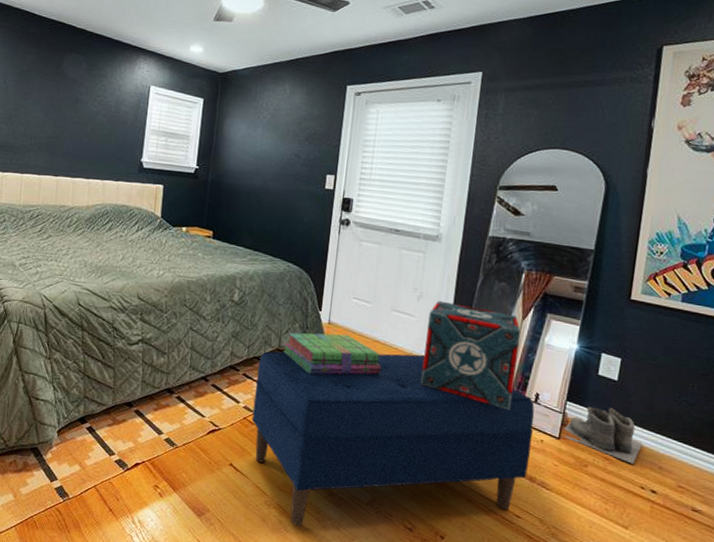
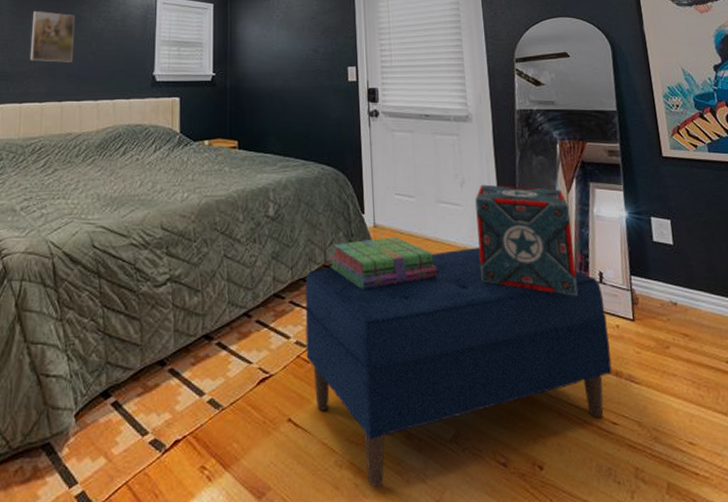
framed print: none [31,88,72,141] -> present [29,10,74,63]
boots: present [564,406,643,464] -> none [635,276,716,337]

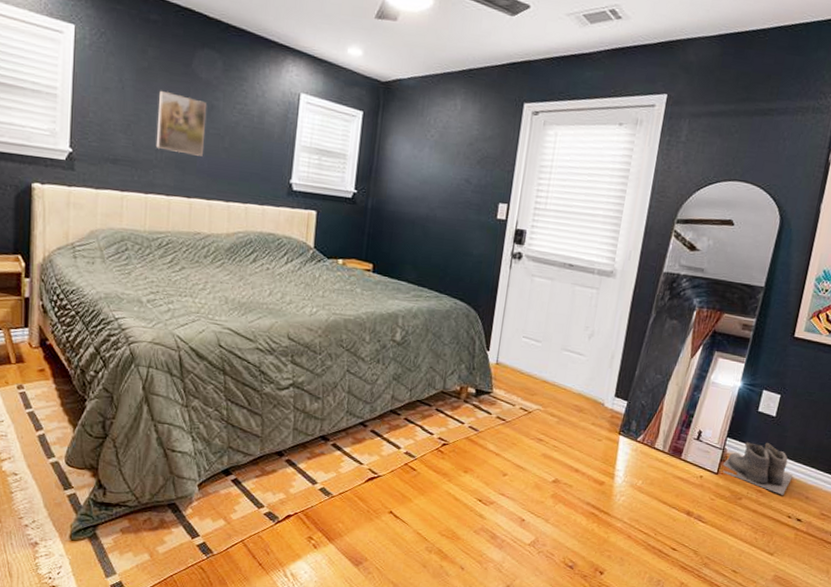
bench: present [305,247,612,487] -> none [413,394,697,570]
stack of books: present [331,236,438,289] -> none [448,374,549,418]
decorative box: present [475,184,578,296] -> none [588,339,689,448]
boots: none [635,276,716,337] -> present [722,442,793,495]

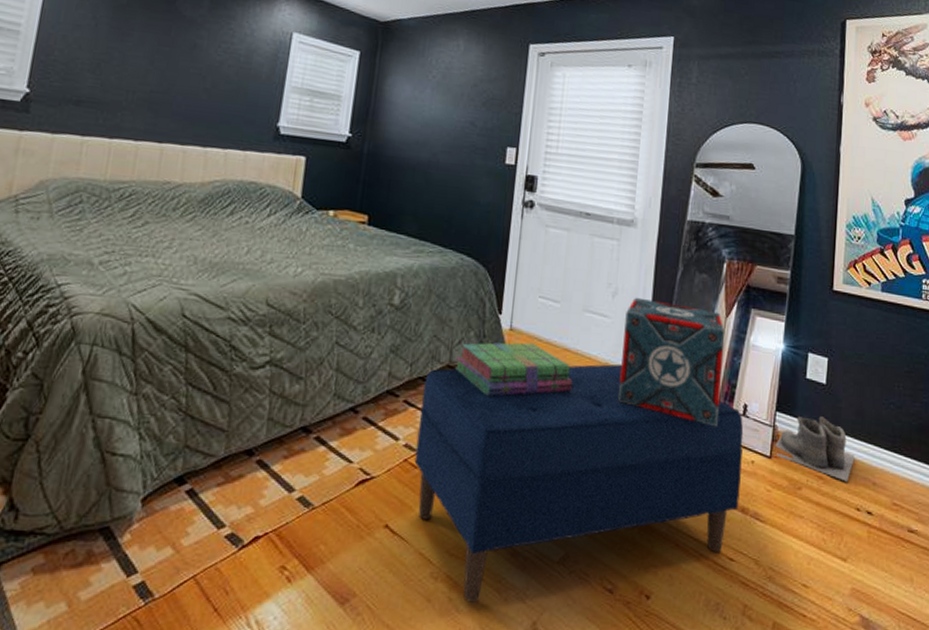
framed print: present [155,90,206,156] -> none [127,28,189,98]
bench: none [413,394,697,570] -> present [414,364,744,603]
stack of books: none [448,374,549,418] -> present [455,342,573,397]
decorative box: none [588,339,689,448] -> present [618,297,725,427]

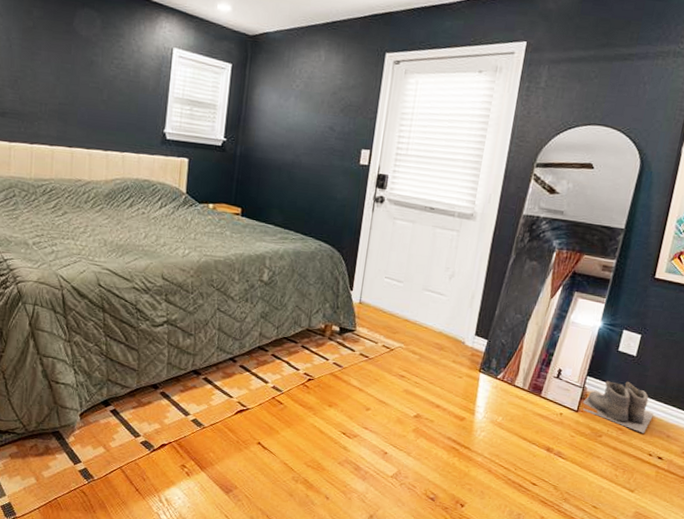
bench: present [414,364,744,603] -> none [280,331,557,499]
stack of books: present [455,342,573,397] -> none [313,312,411,354]
decorative box: present [618,297,725,427] -> none [449,280,549,386]

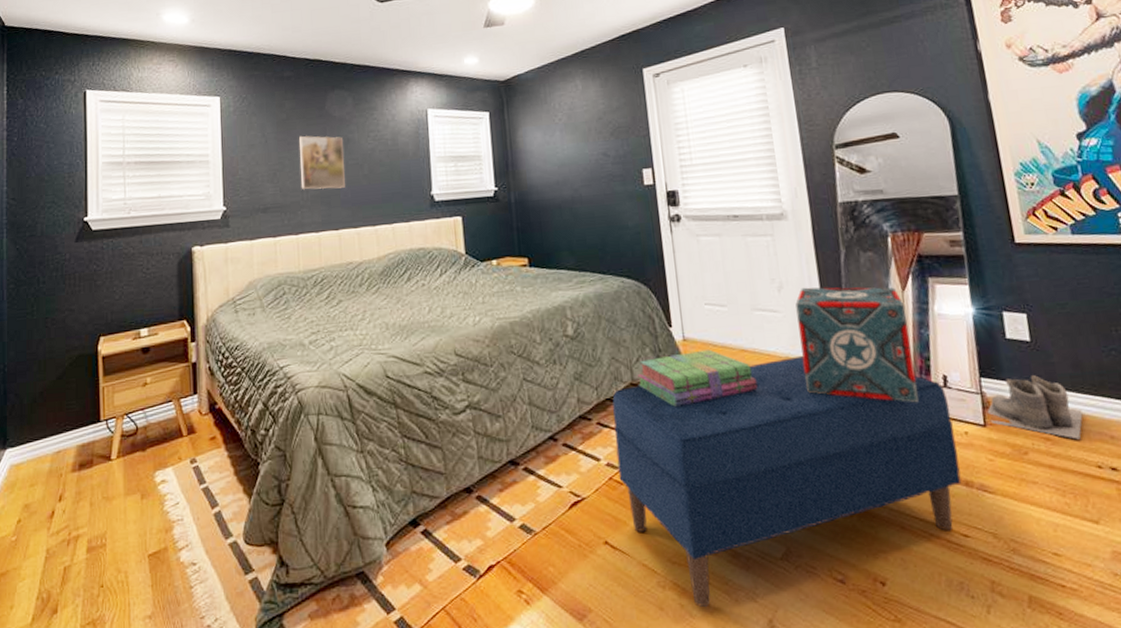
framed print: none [40,47,86,109] -> present [298,135,345,190]
bench: none [280,331,557,499] -> present [612,355,962,607]
stack of books: none [313,312,411,354] -> present [638,349,758,407]
decorative box: none [449,280,549,386] -> present [795,287,918,403]

